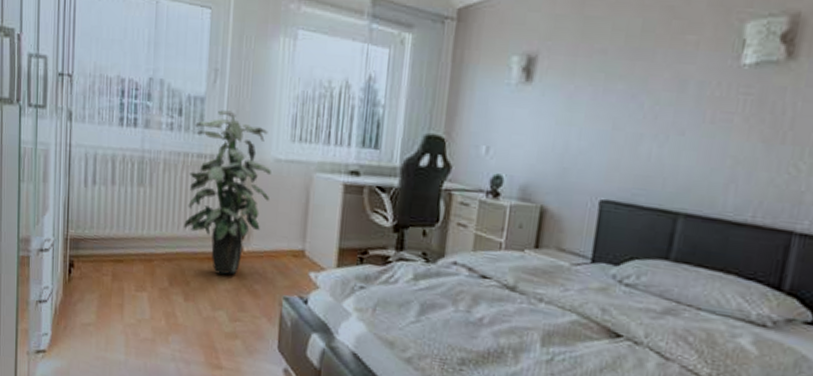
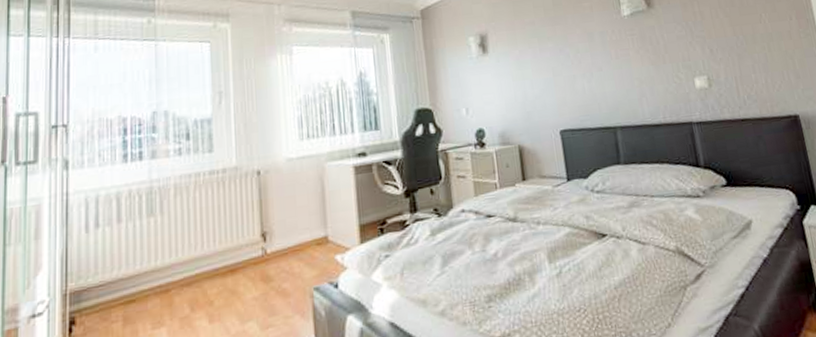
indoor plant: present [184,110,271,275] -> none [201,125,286,284]

